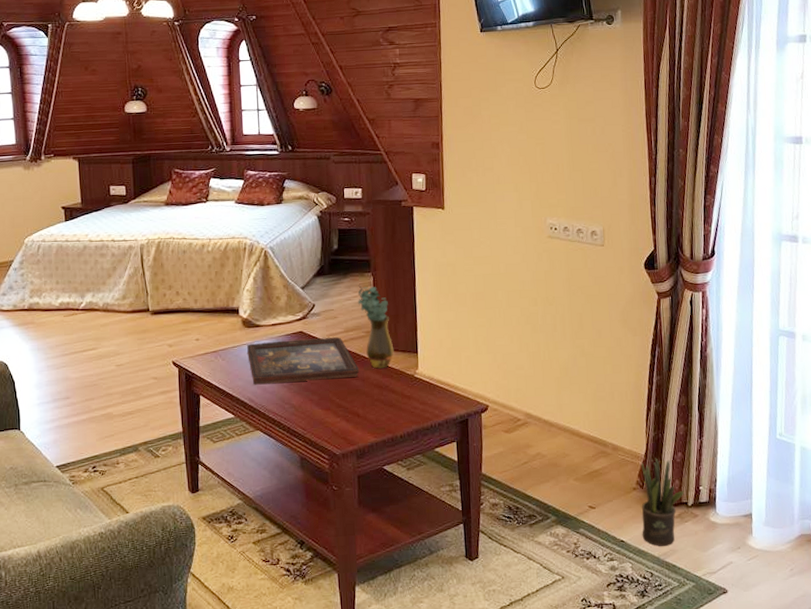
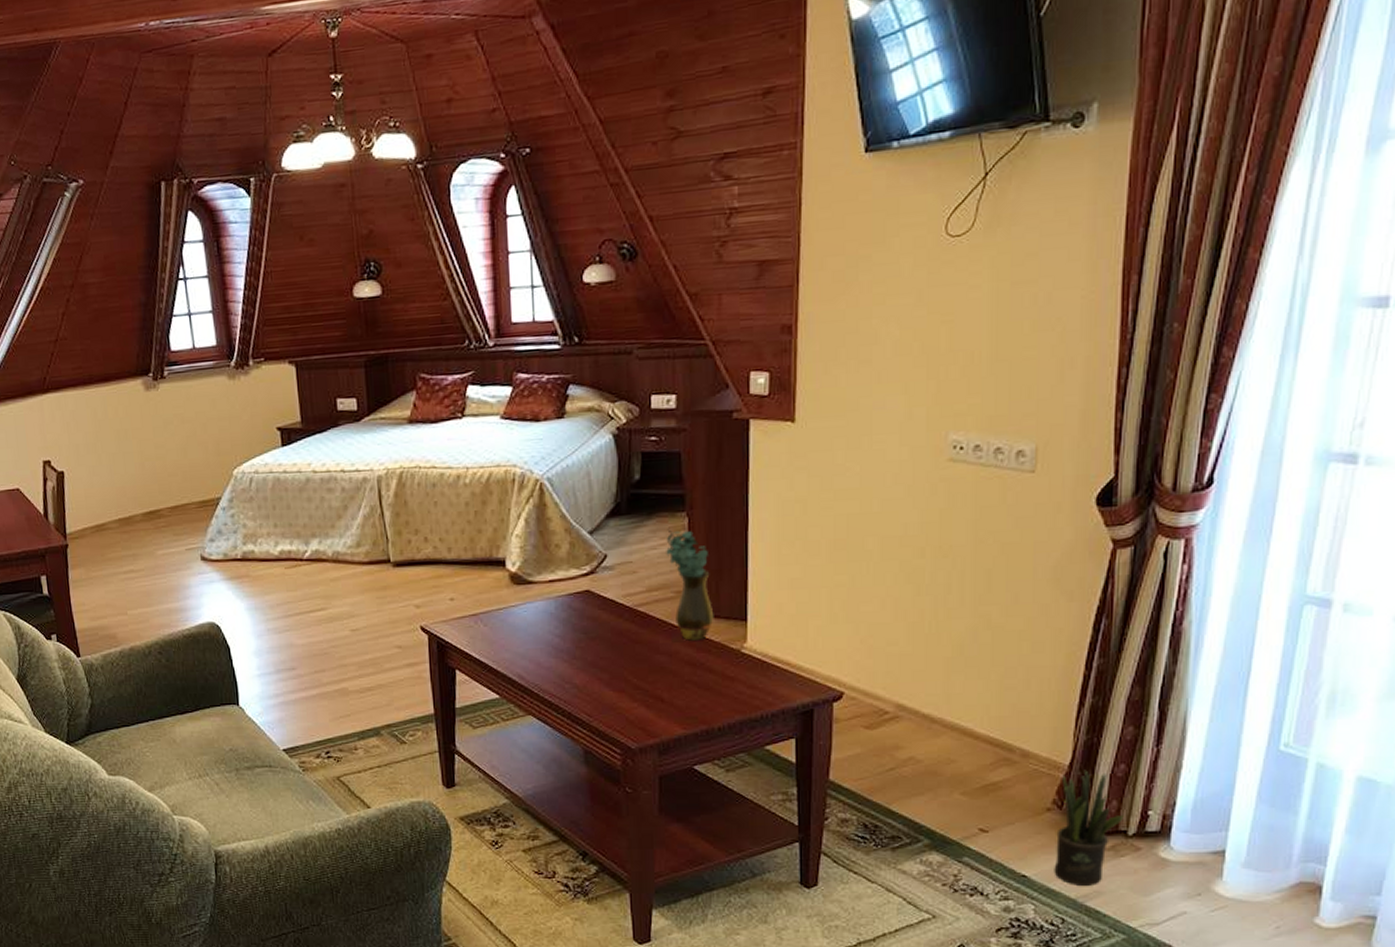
decorative tray: present [247,337,360,385] -> none [516,598,666,658]

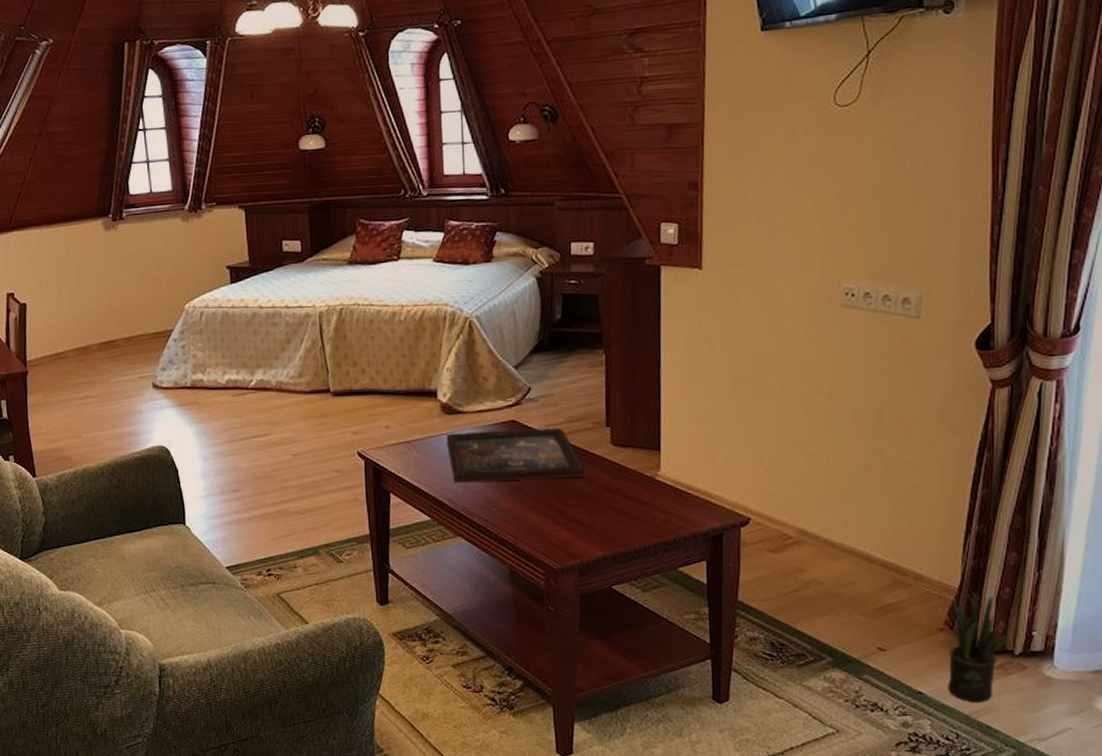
decorative tray: none [516,598,666,658] -> present [447,428,585,483]
vase: present [666,527,714,641] -> none [585,363,630,468]

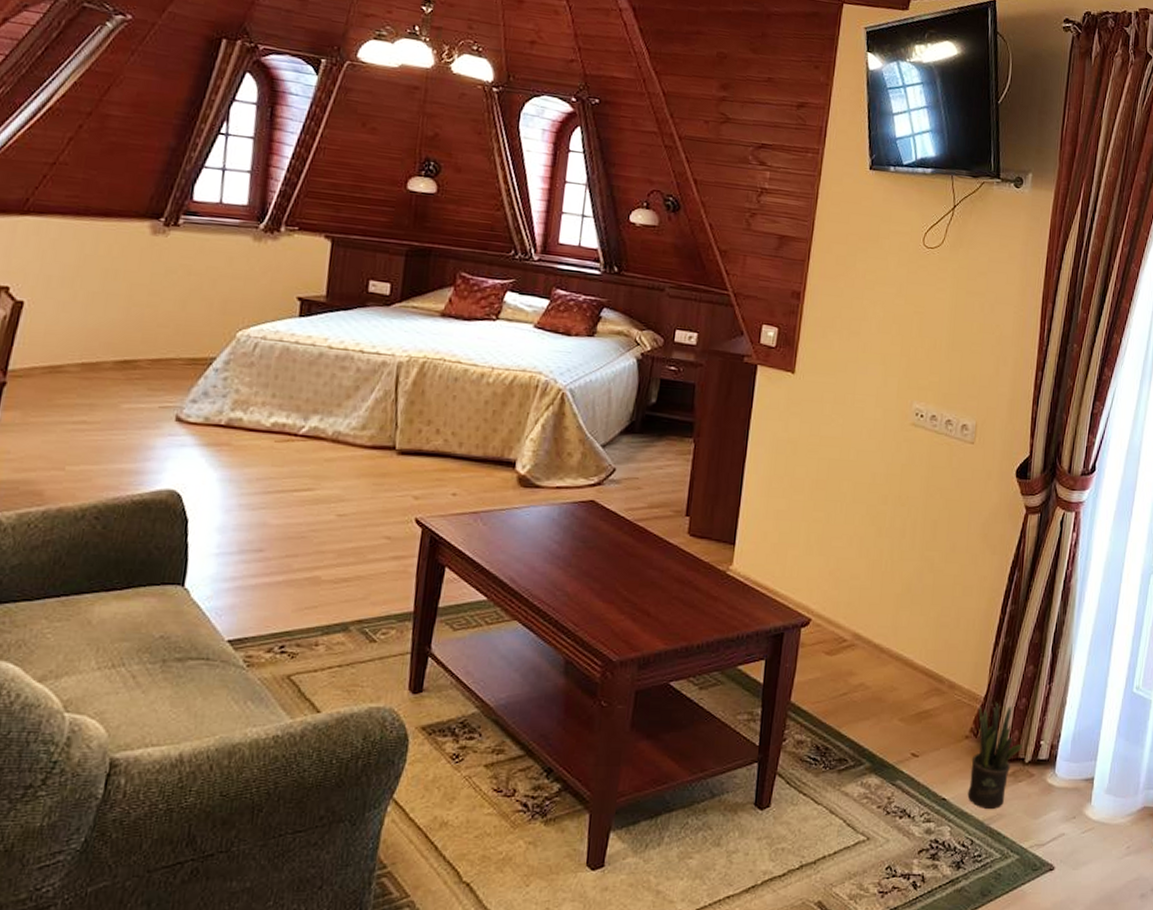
decorative tray: present [447,428,585,483] -> none [517,508,659,566]

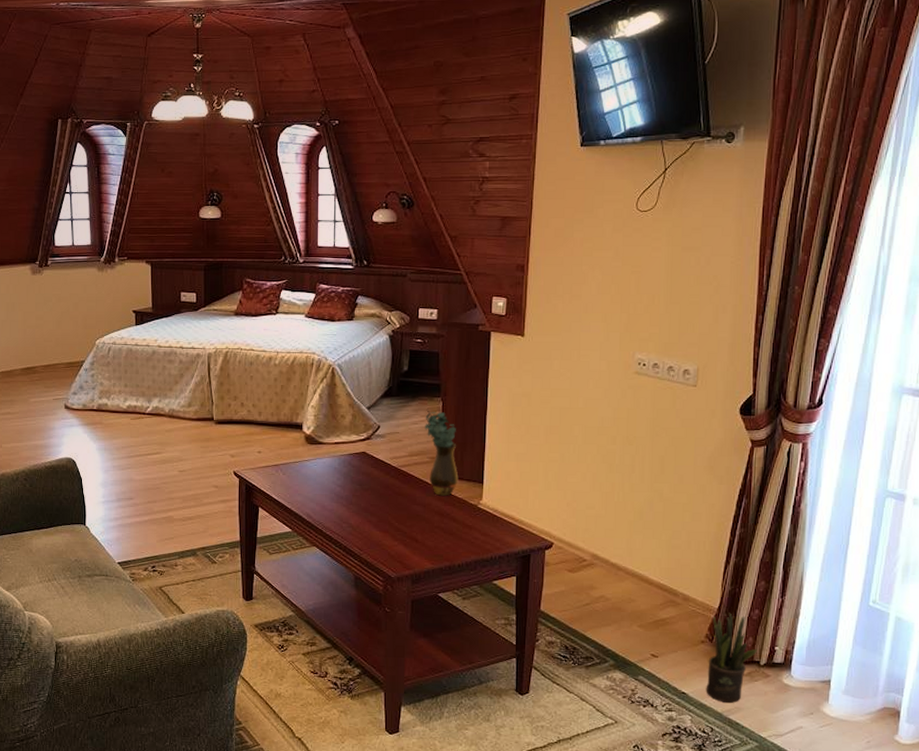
vase: none [670,451,708,559] -> present [425,409,459,496]

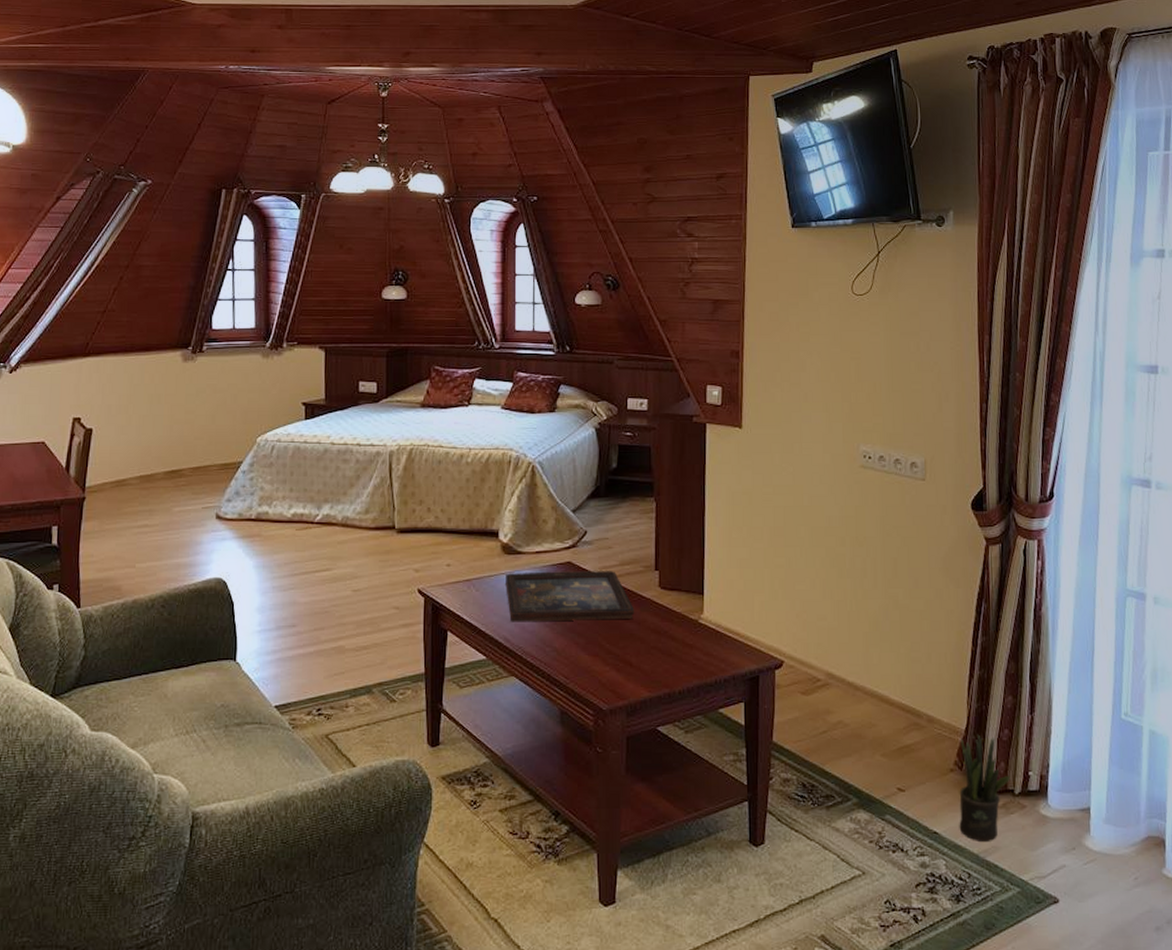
decorative tray: none [308,459,421,503] -> present [506,571,635,622]
vase: present [425,409,459,496] -> none [637,510,676,610]

